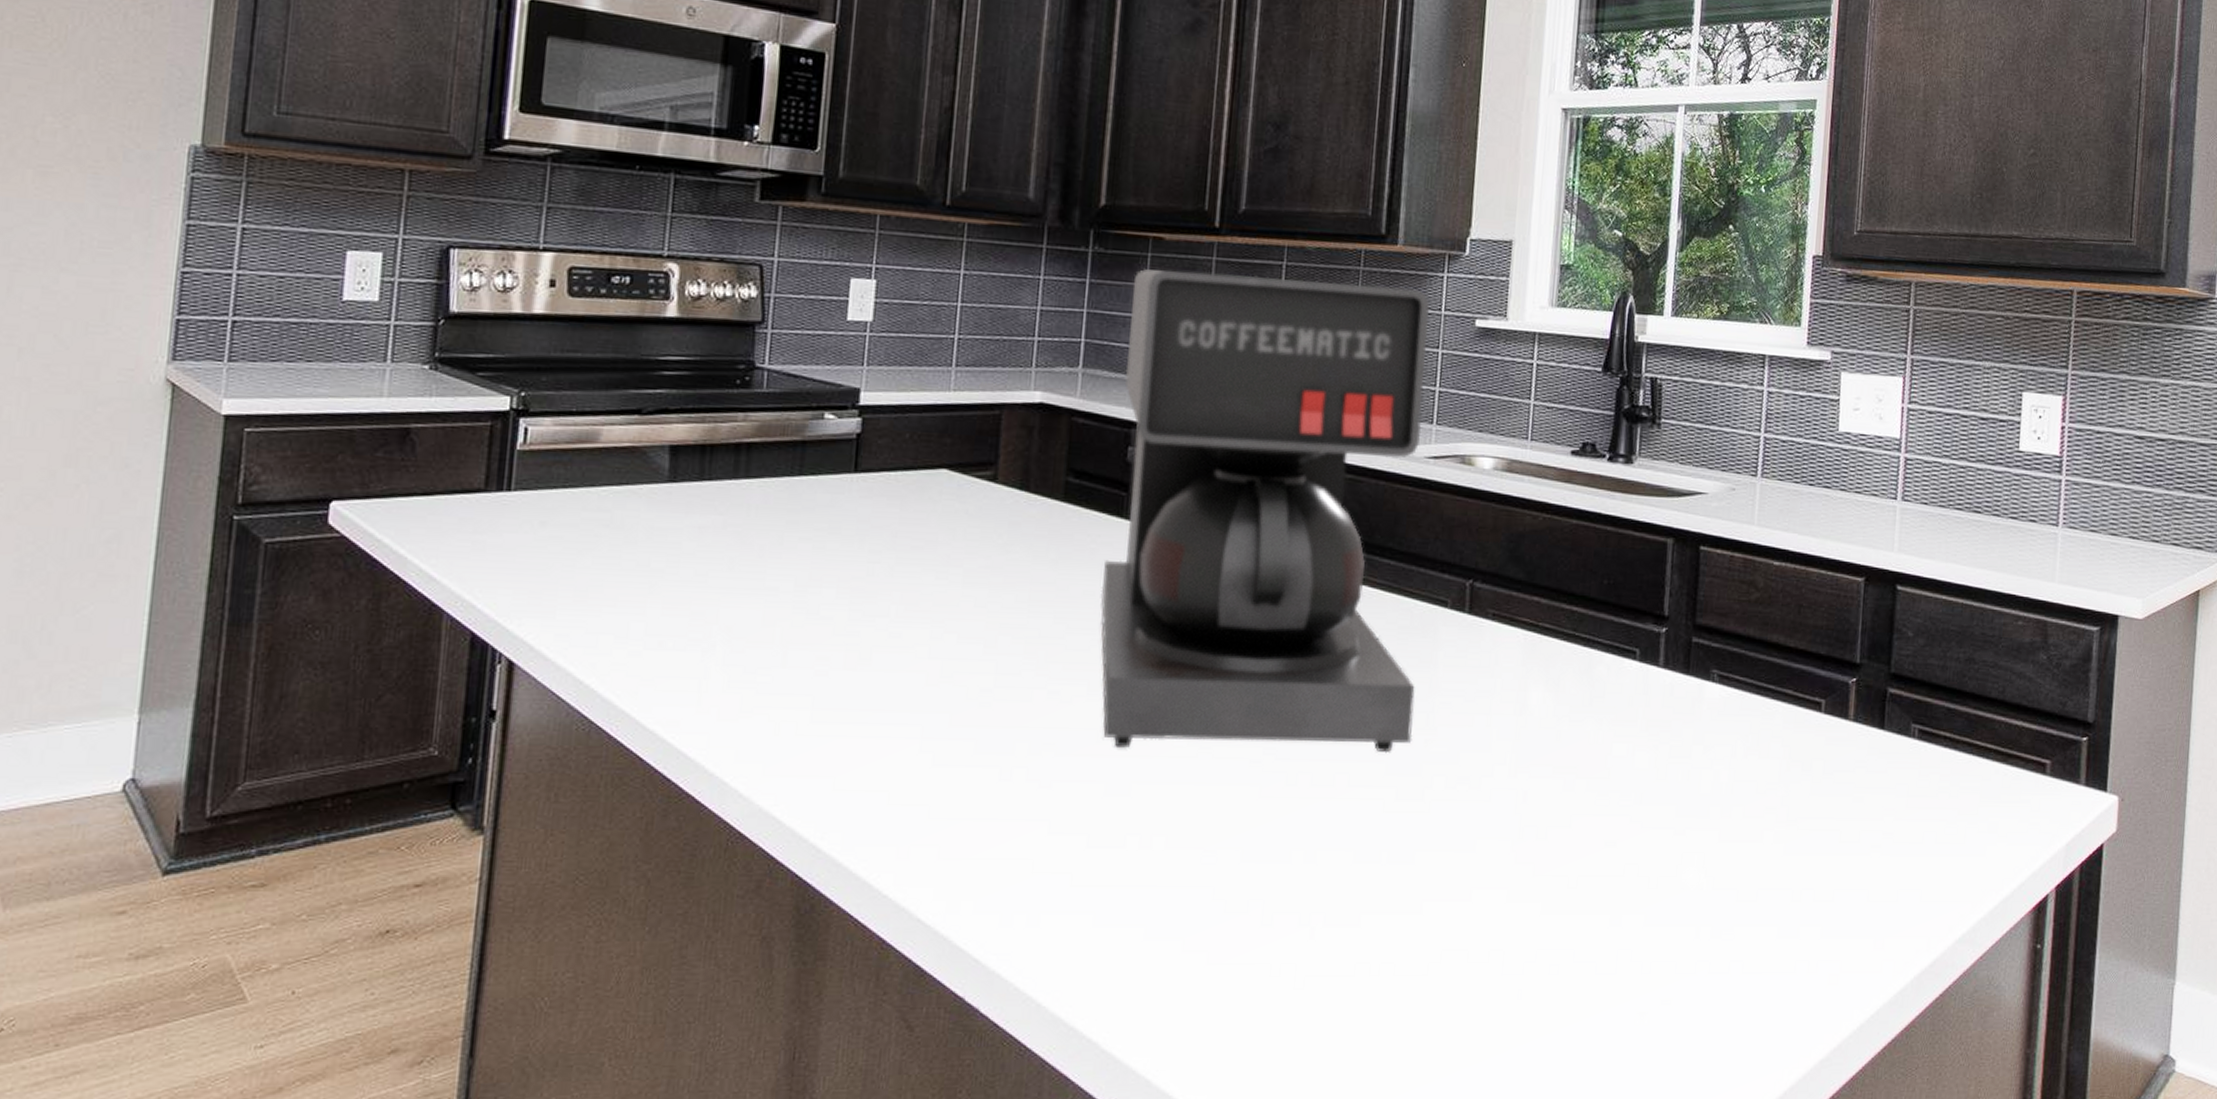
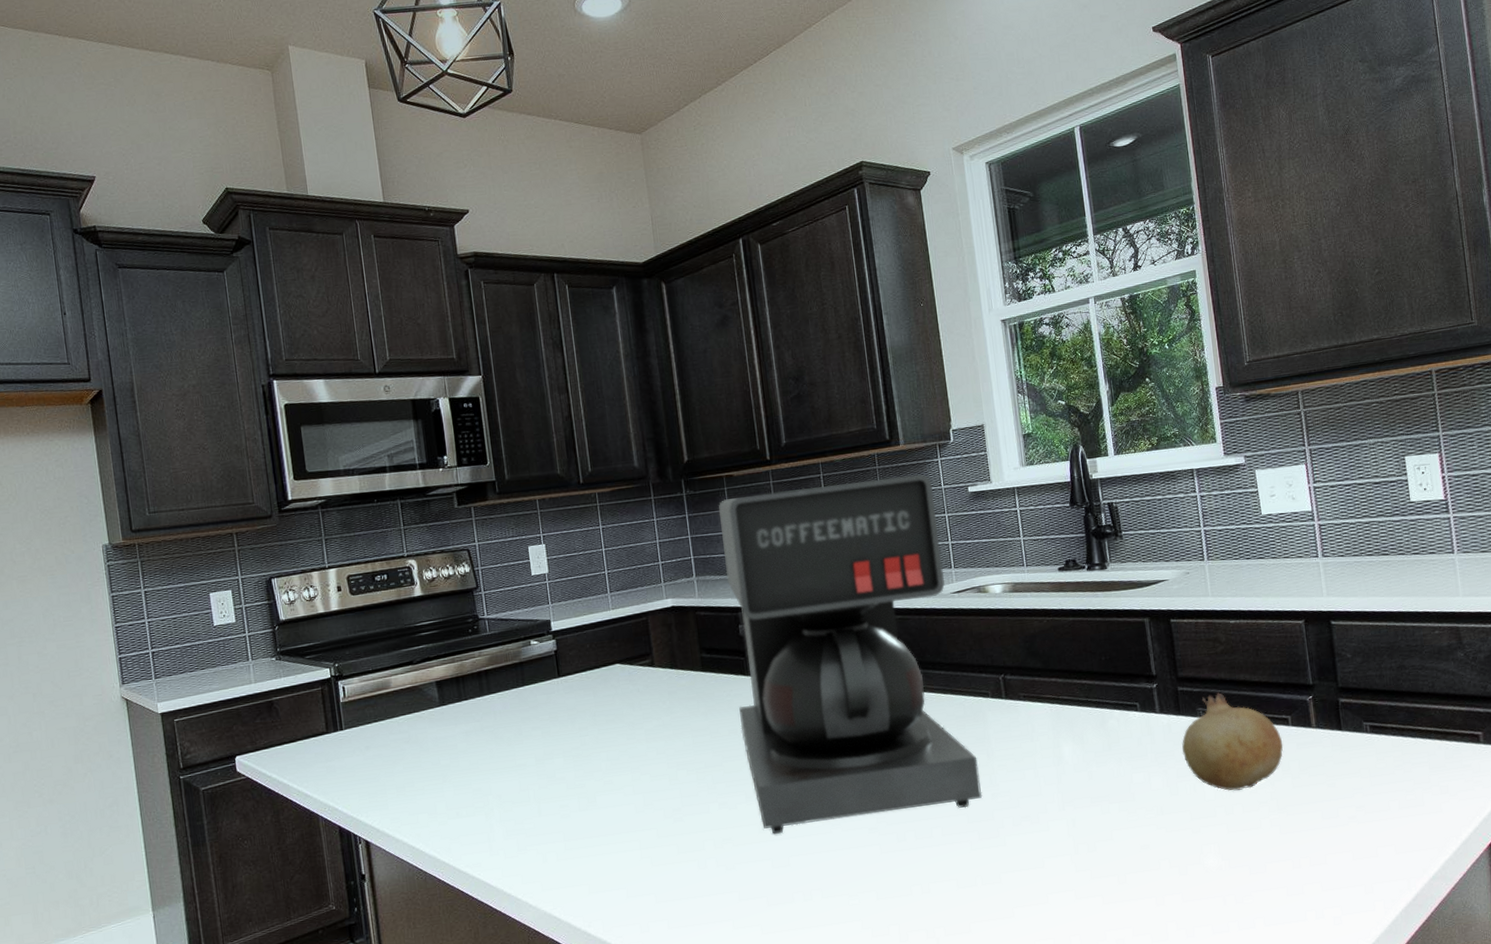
fruit: none [1681,653,1810,787] -> present [1182,693,1283,791]

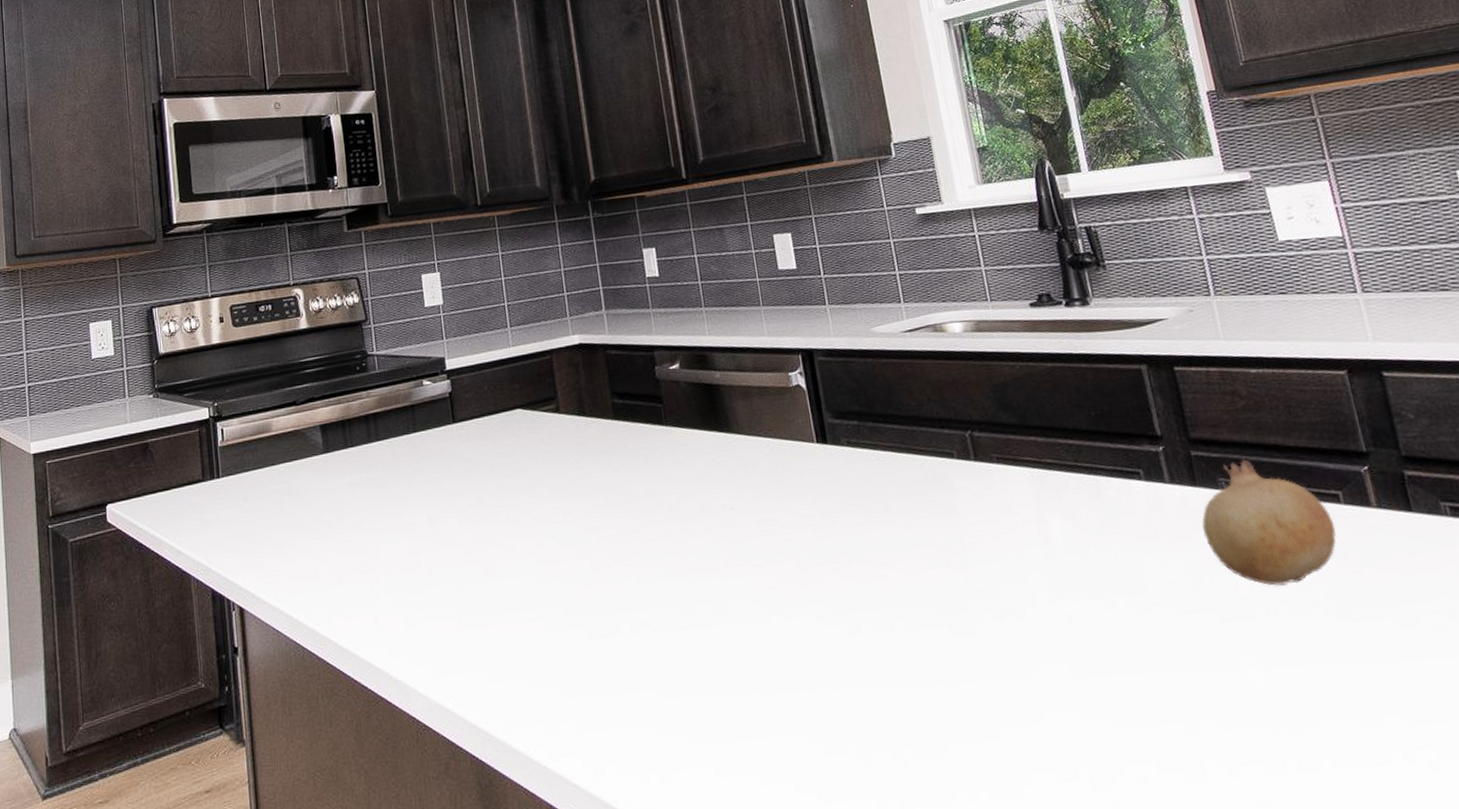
coffee maker: present [718,474,983,834] -> none [629,193,953,619]

